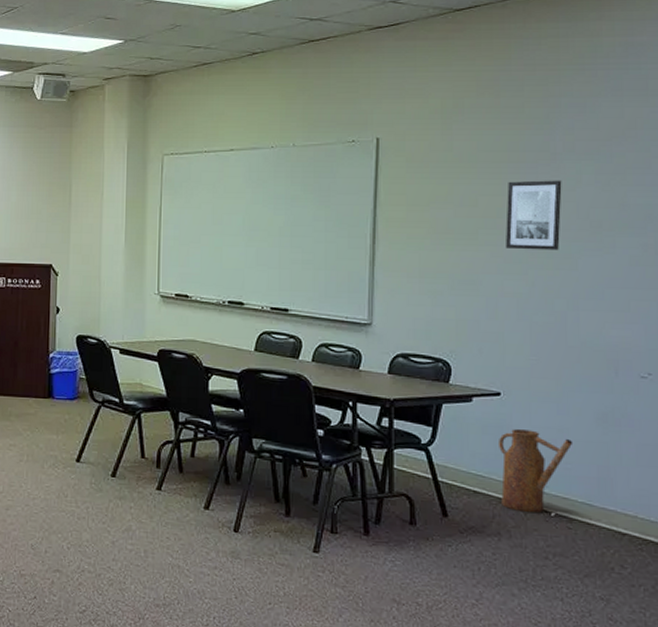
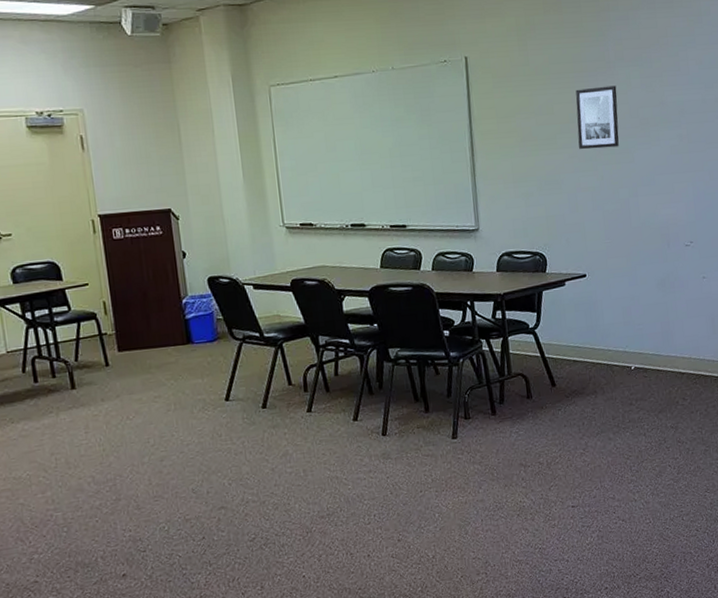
watering can: present [499,429,573,513] -> none [588,302,643,371]

